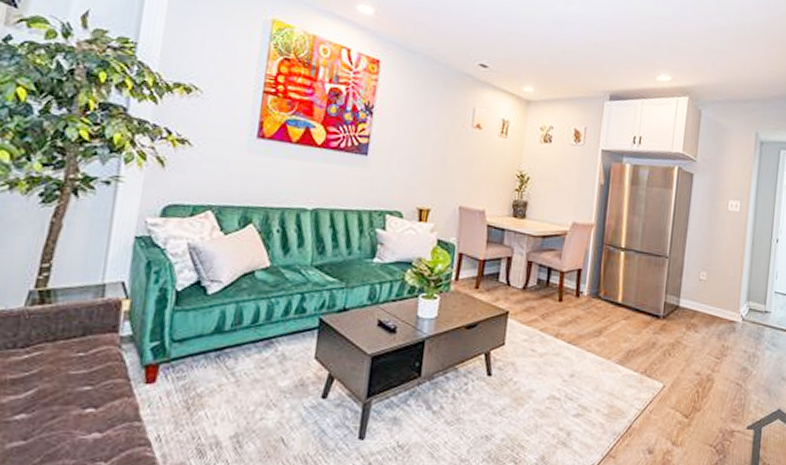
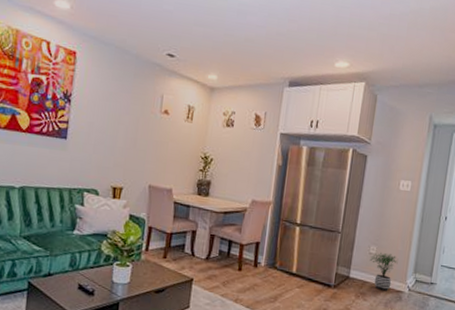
potted plant: none [700,278,730,321] -> present [370,252,399,291]

